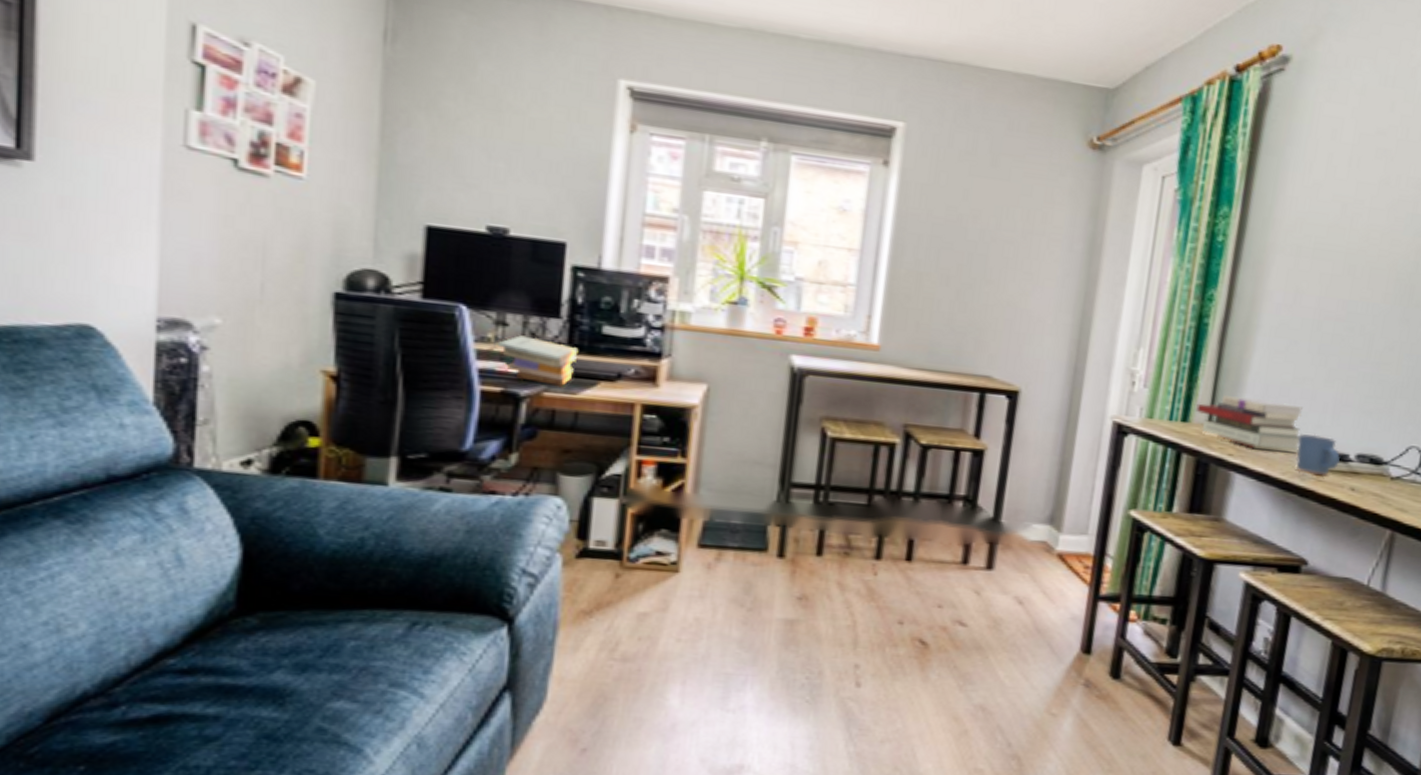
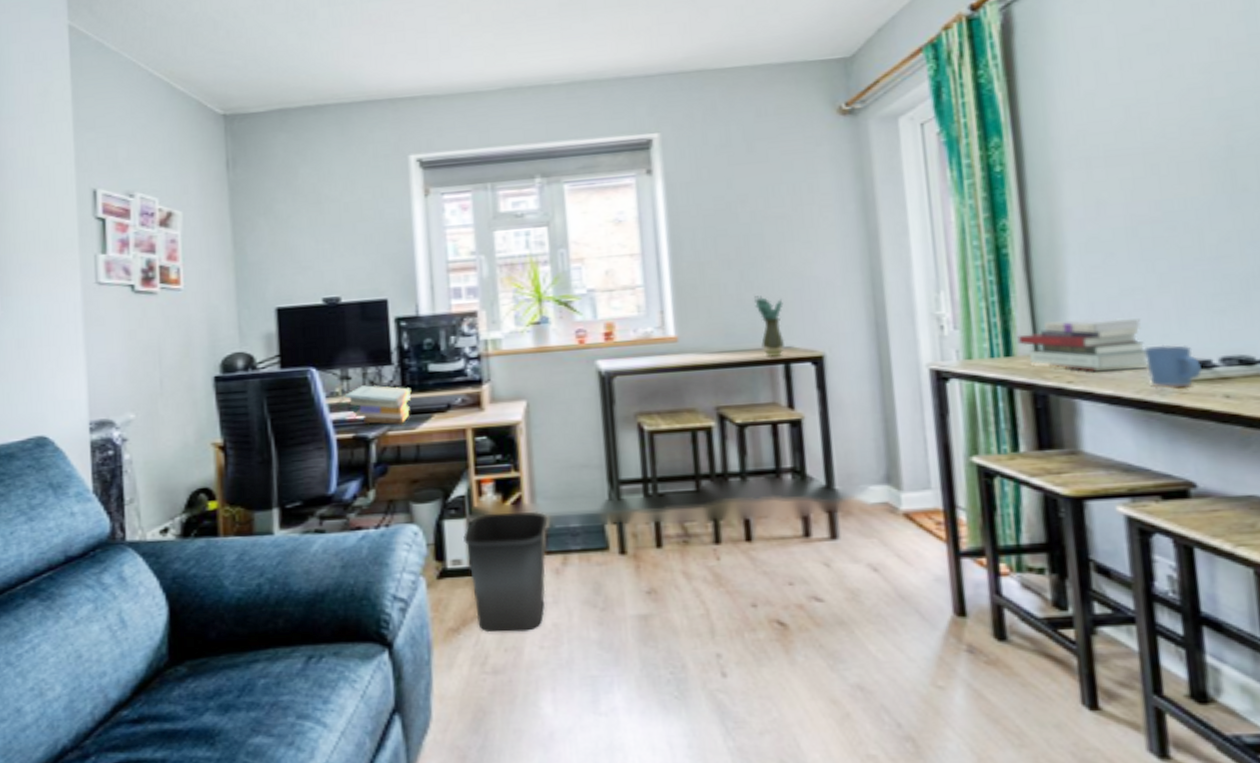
waste bin: none [612,496,709,623] -> present [463,512,548,633]
vase: none [961,318,992,385] -> present [754,296,785,358]

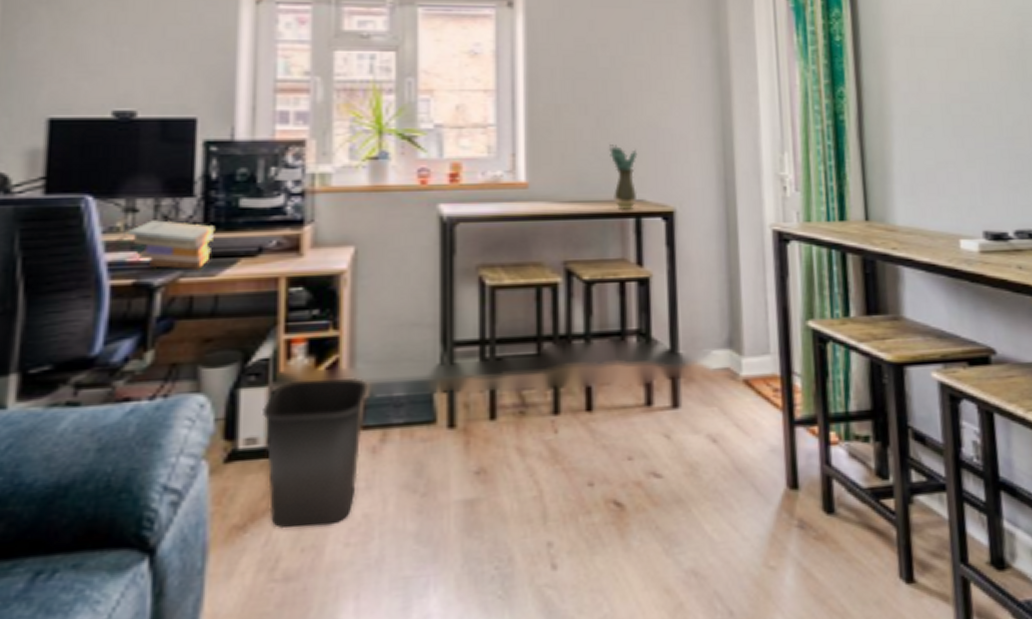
books: present [1017,318,1149,372] -> none [851,187,958,240]
mug: present [1144,344,1203,388] -> none [955,216,1001,258]

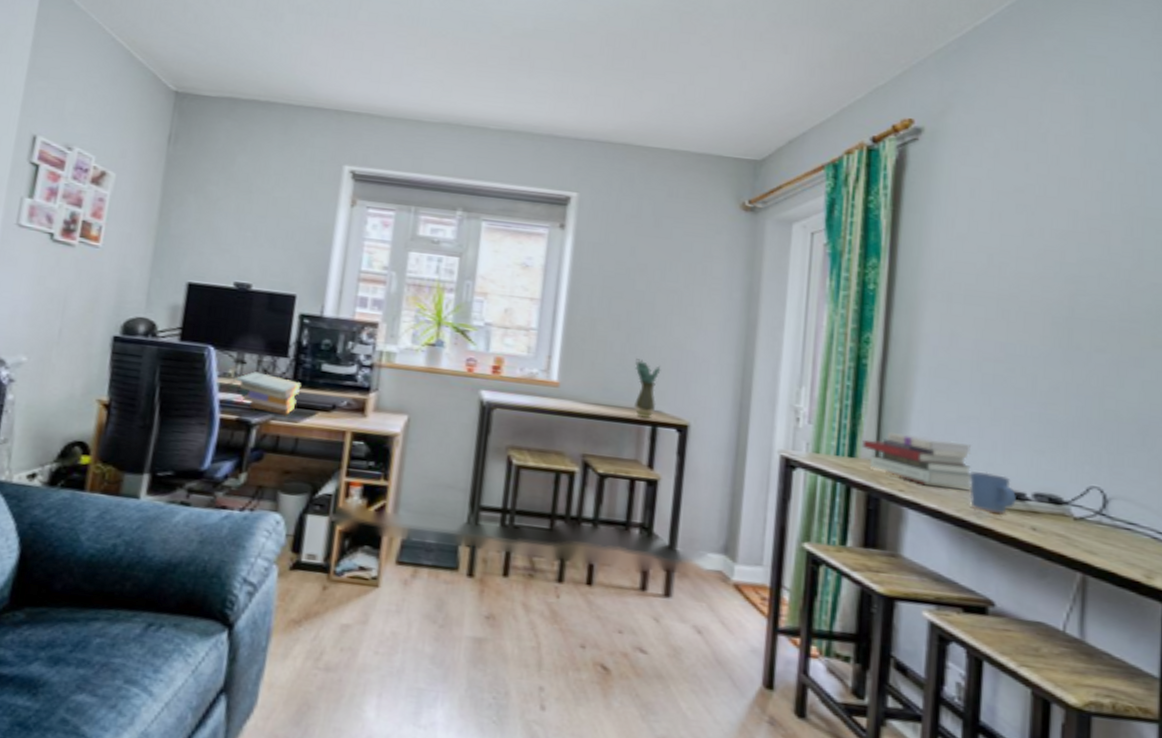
waste bin: present [263,378,368,529] -> none [320,515,407,635]
books: none [851,187,958,240] -> present [862,431,972,491]
mug: none [955,216,1001,258] -> present [969,471,1017,514]

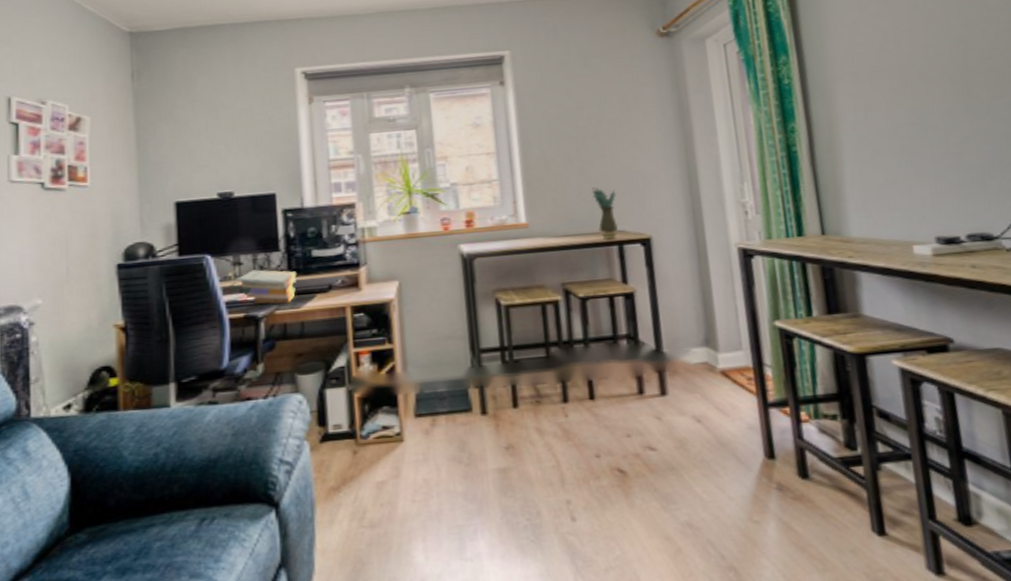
books: present [862,431,972,491] -> none [807,203,911,248]
mug: present [969,471,1017,514] -> none [907,225,954,260]

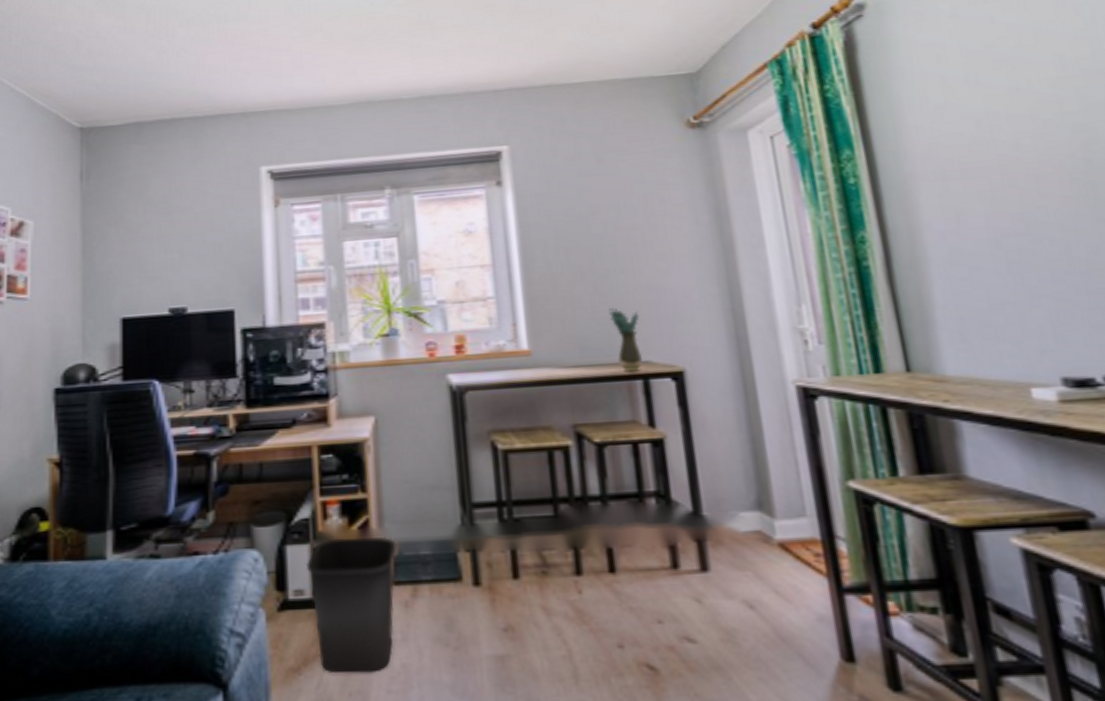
books: present [236,269,297,304] -> none [187,399,256,441]
waste bin: none [343,379,418,490] -> present [307,537,397,674]

